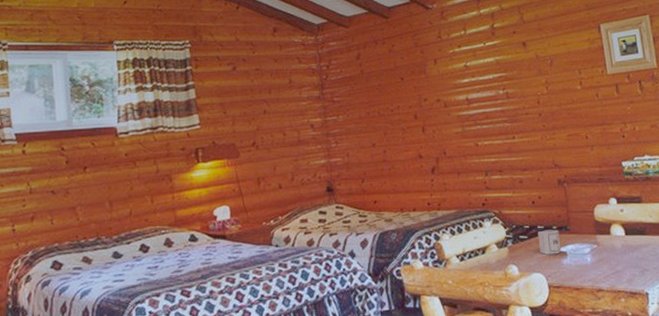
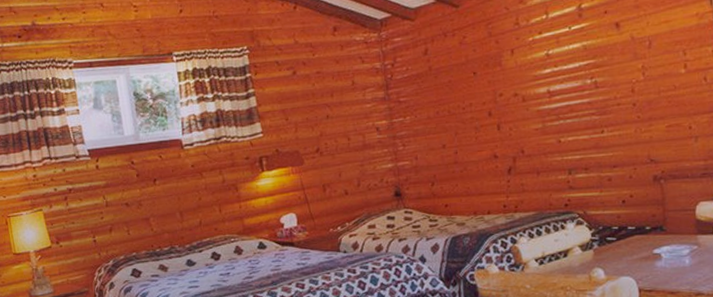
cup: present [538,229,562,255] -> none [628,230,655,257]

